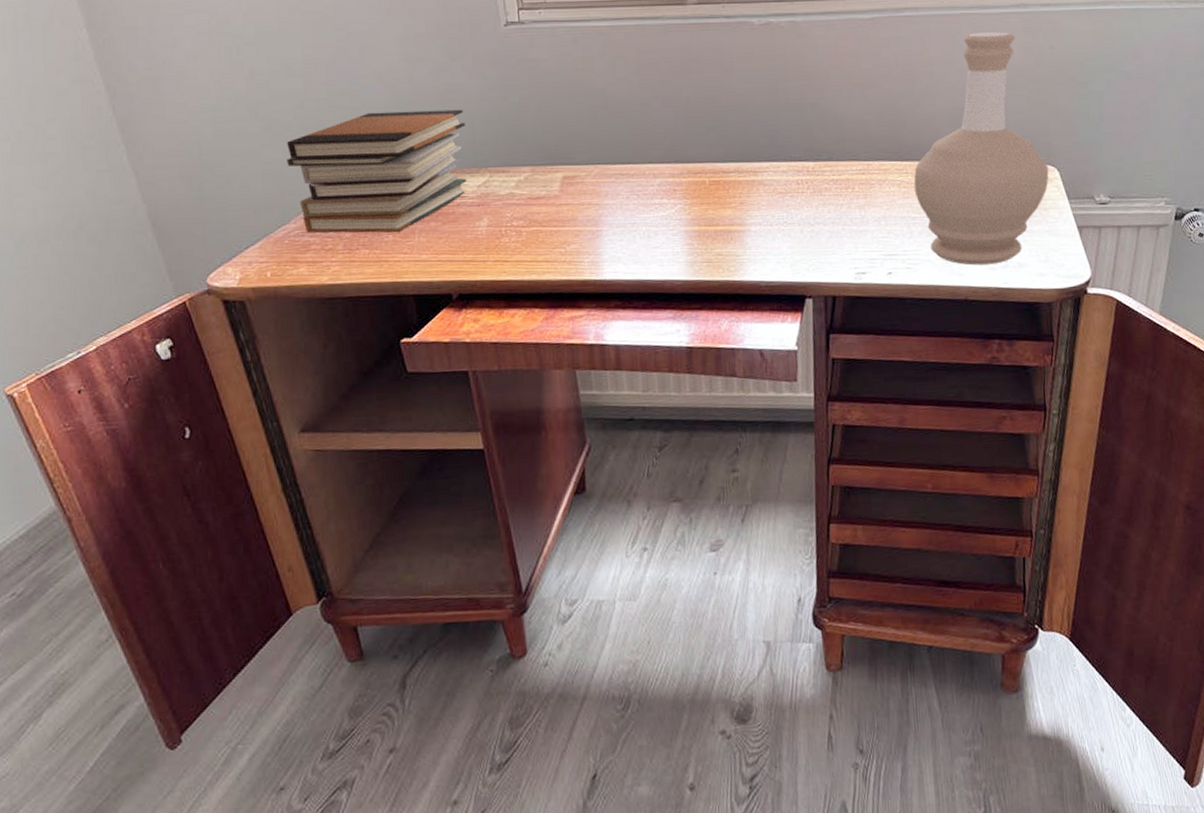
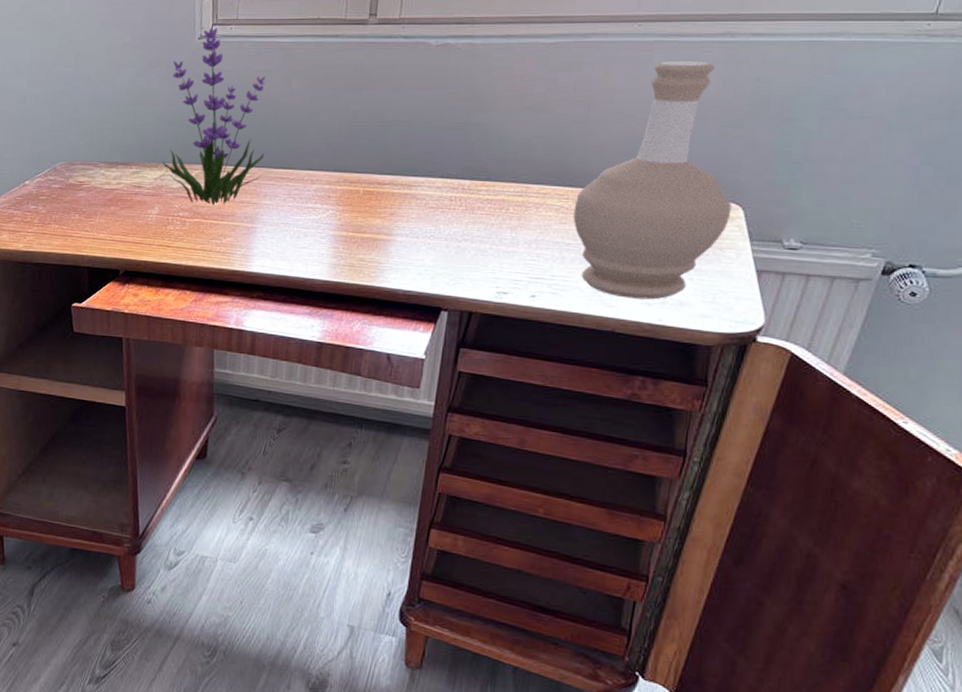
book stack: present [287,109,467,234] -> none [5,109,153,213]
plant: none [478,12,599,211] -> present [162,27,266,206]

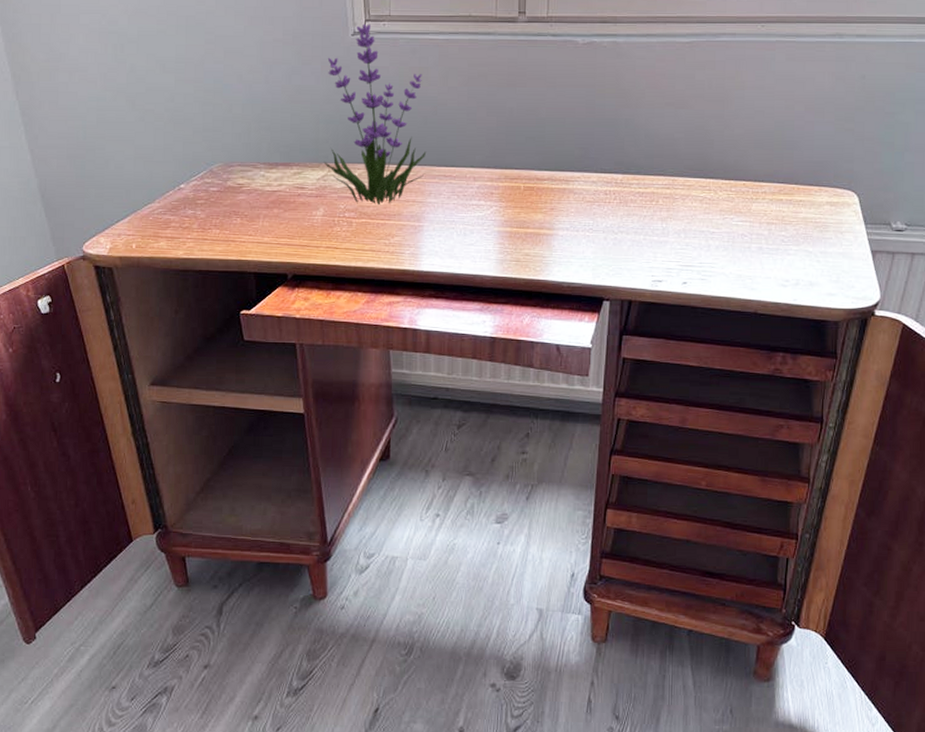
bottle: present [573,61,732,300] -> none [715,60,848,282]

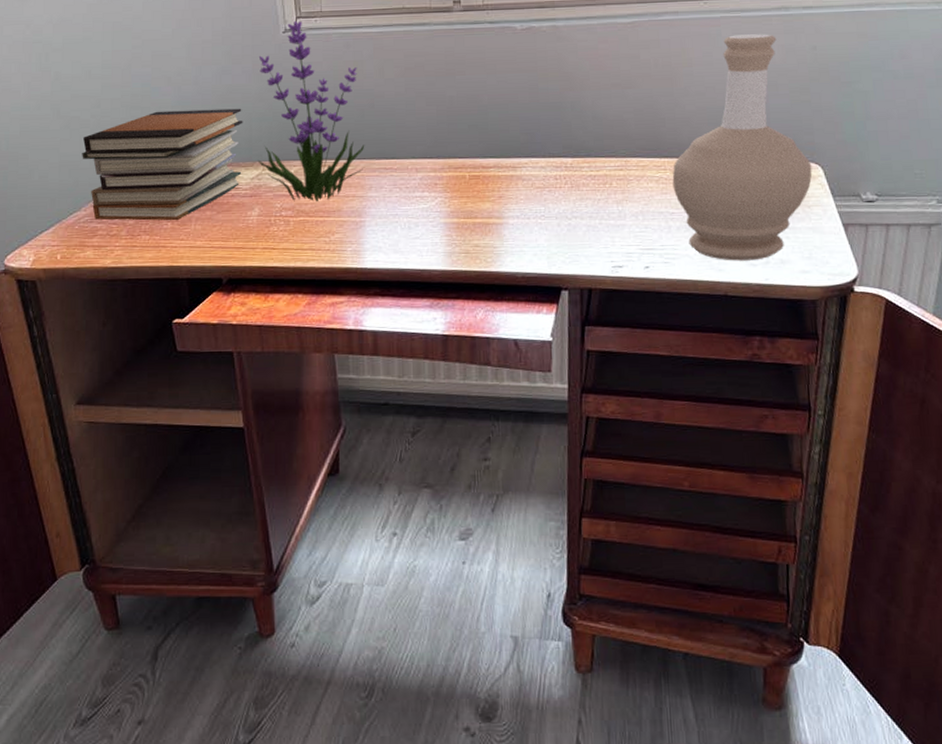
book stack: none [156,108,311,217] -> present [82,108,243,221]
bottle: none [715,60,848,282] -> present [672,34,813,261]

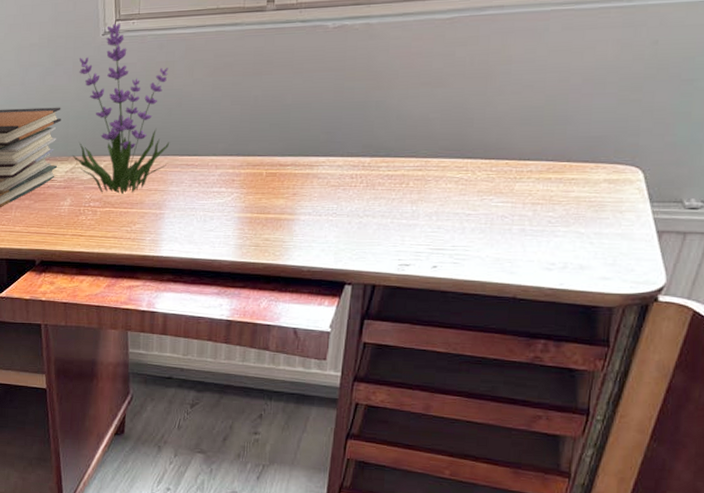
bottle: present [672,34,813,261] -> none [472,27,631,265]

